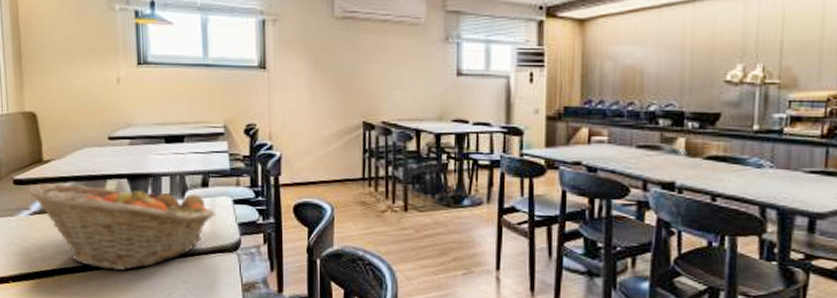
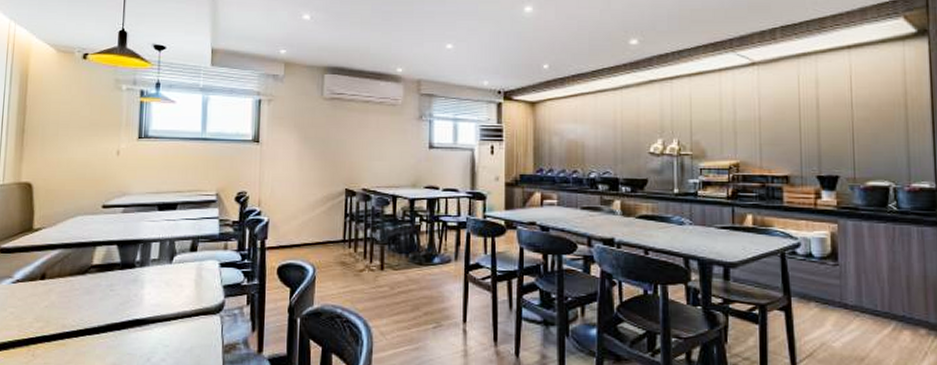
fruit basket: present [27,183,215,271] -> none [13,249,201,337]

